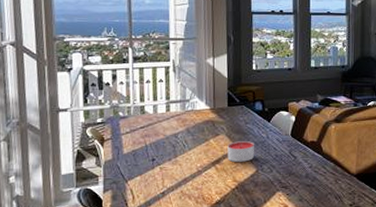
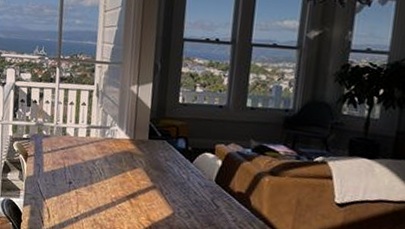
candle: present [227,140,254,162] -> none [143,177,173,202]

